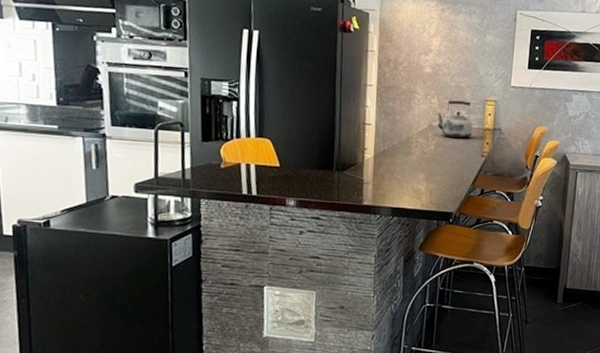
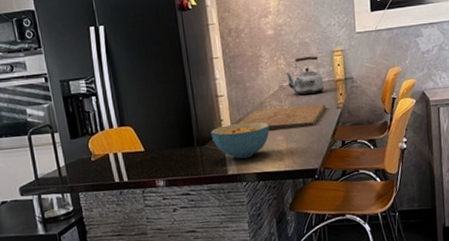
cereal bowl: none [352,154,413,191] -> present [211,122,270,159]
cutting board: none [381,144,471,171] -> present [237,104,326,131]

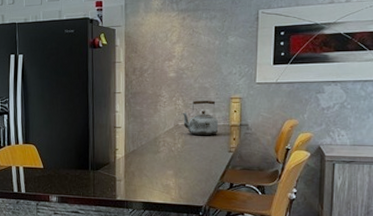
cereal bowl: present [211,122,270,159] -> none [105,154,161,187]
cutting board: present [237,104,326,131] -> none [131,143,218,166]

